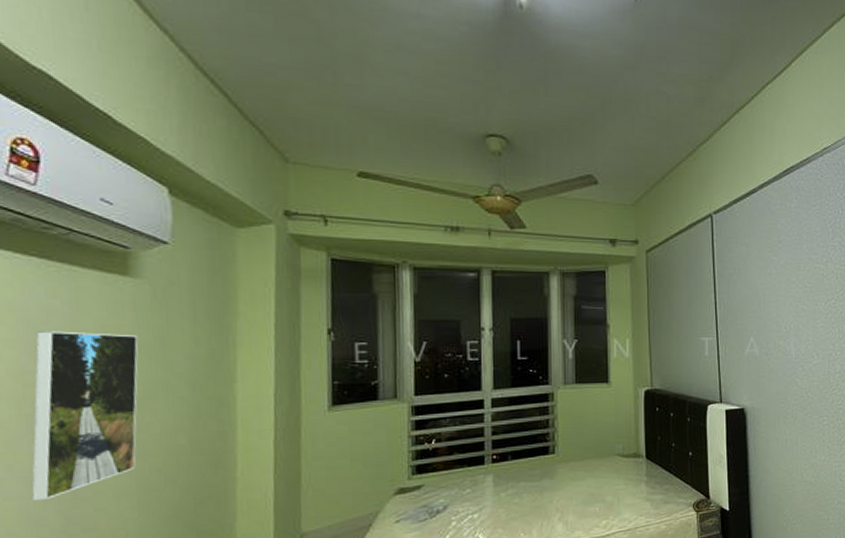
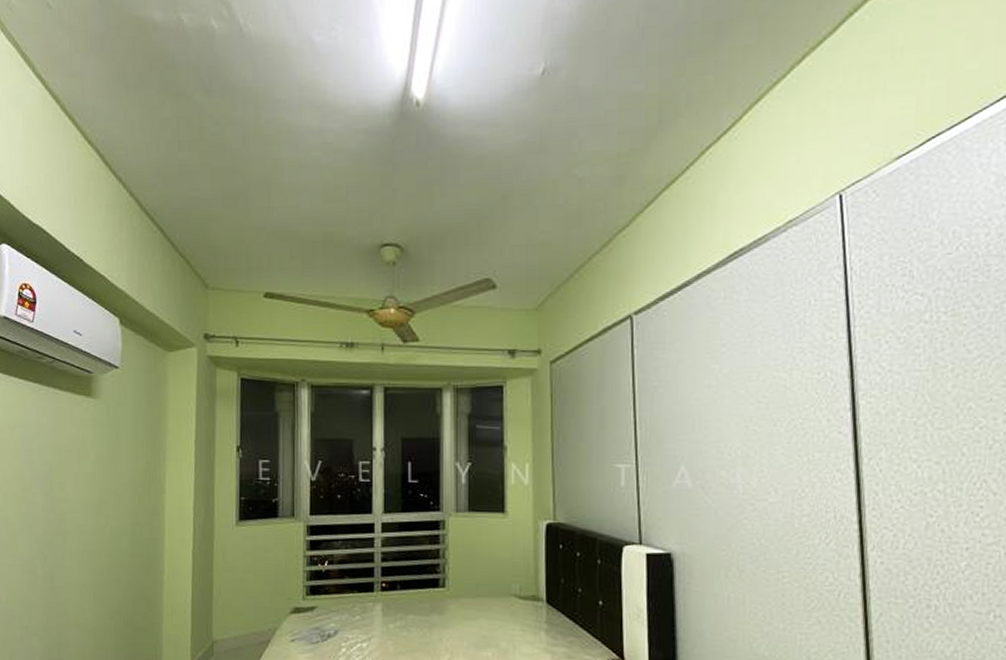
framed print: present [31,331,139,501] -> none [26,444,97,586]

